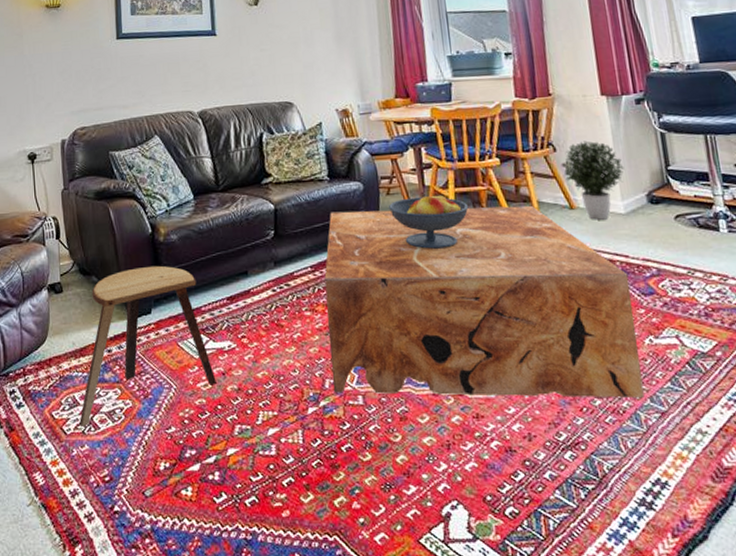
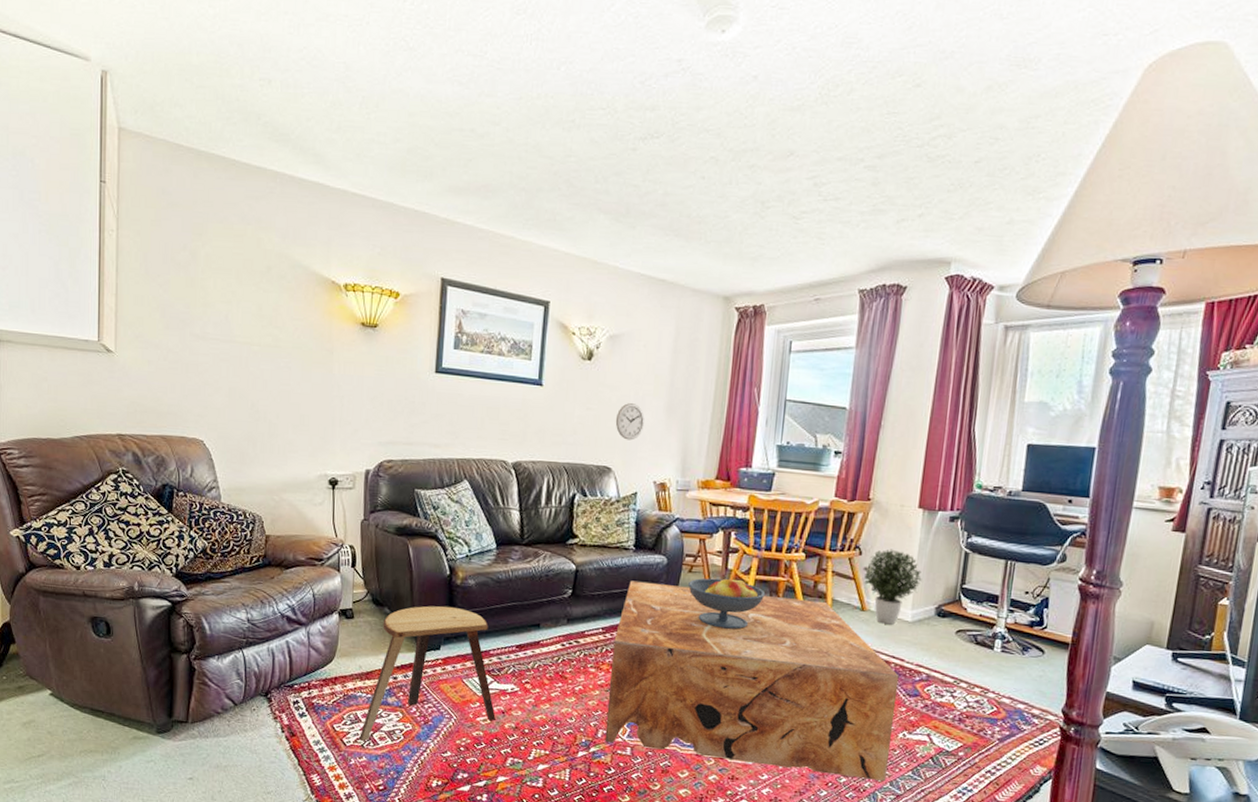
wall clock: none [289,38,318,74] -> present [615,403,645,441]

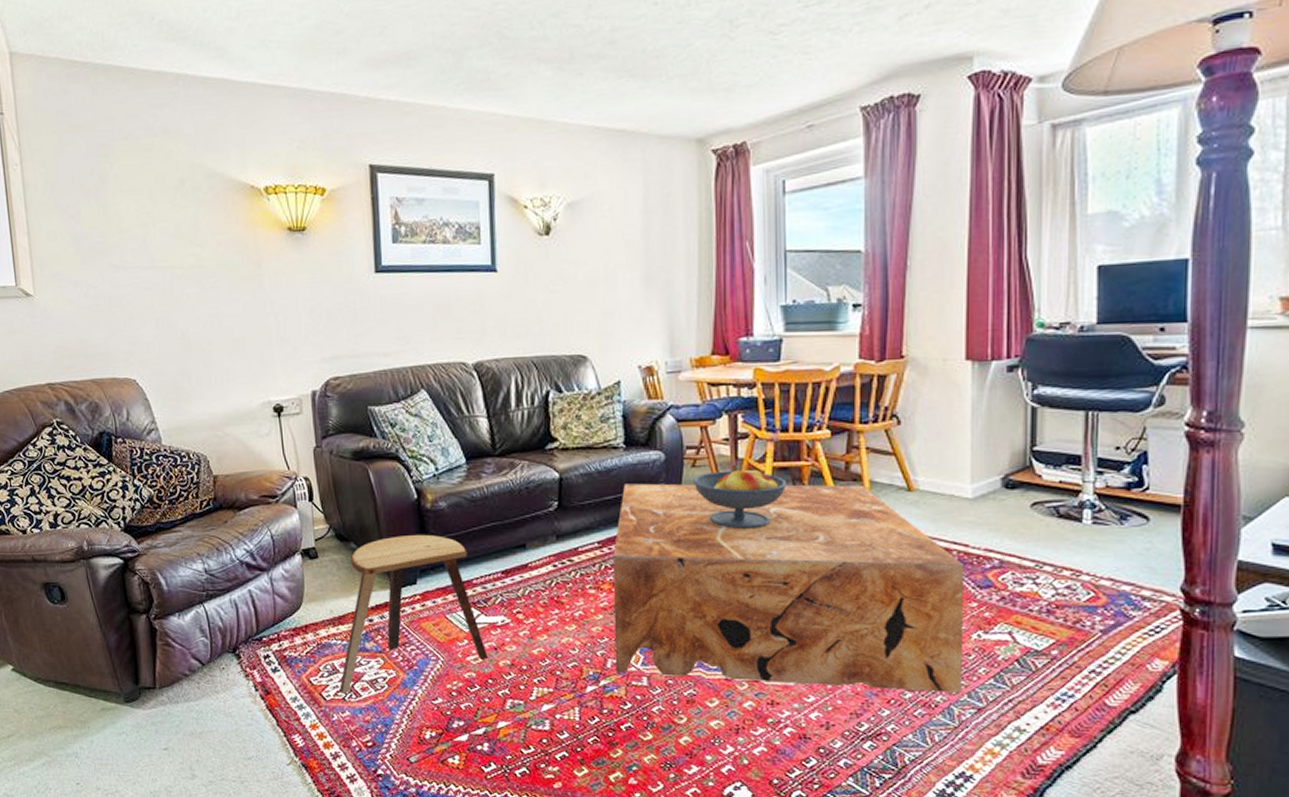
wall clock: present [615,403,645,441] -> none [585,278,620,322]
potted plant: present [862,549,922,625] -> none [904,413,980,504]

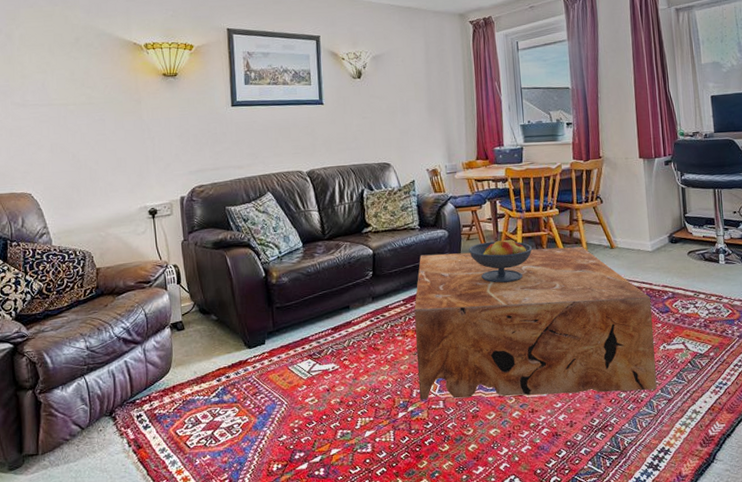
stool: present [339,534,488,695] -> none [201,304,322,442]

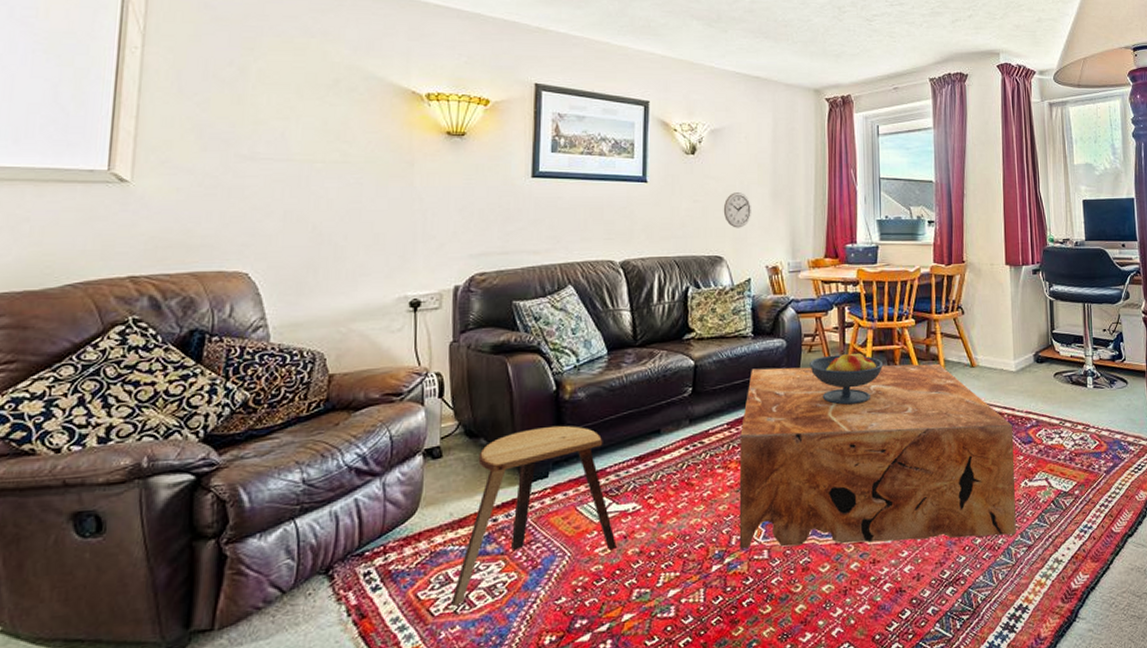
stool: none [201,304,322,442] -> present [451,425,617,607]
wall clock: none [387,108,412,139] -> present [723,192,752,228]

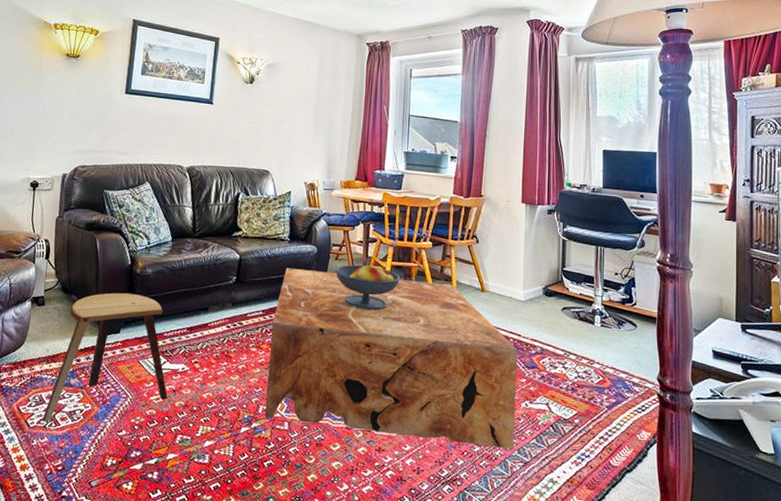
wall clock: present [723,192,752,228] -> none [272,118,297,148]

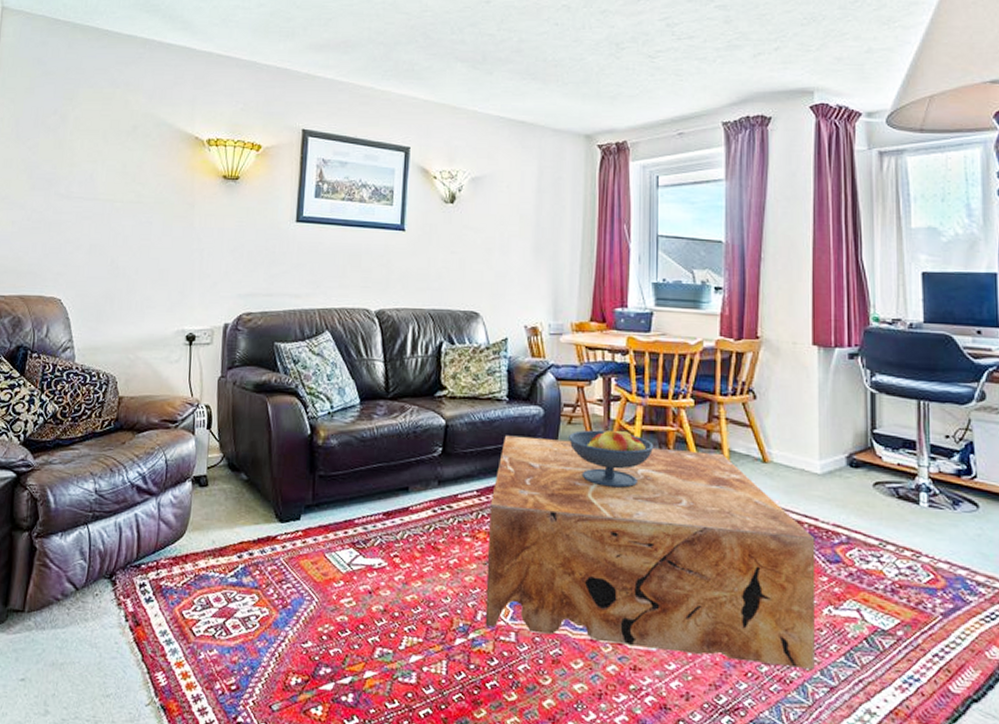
stool: present [42,292,167,423] -> none [210,469,362,631]

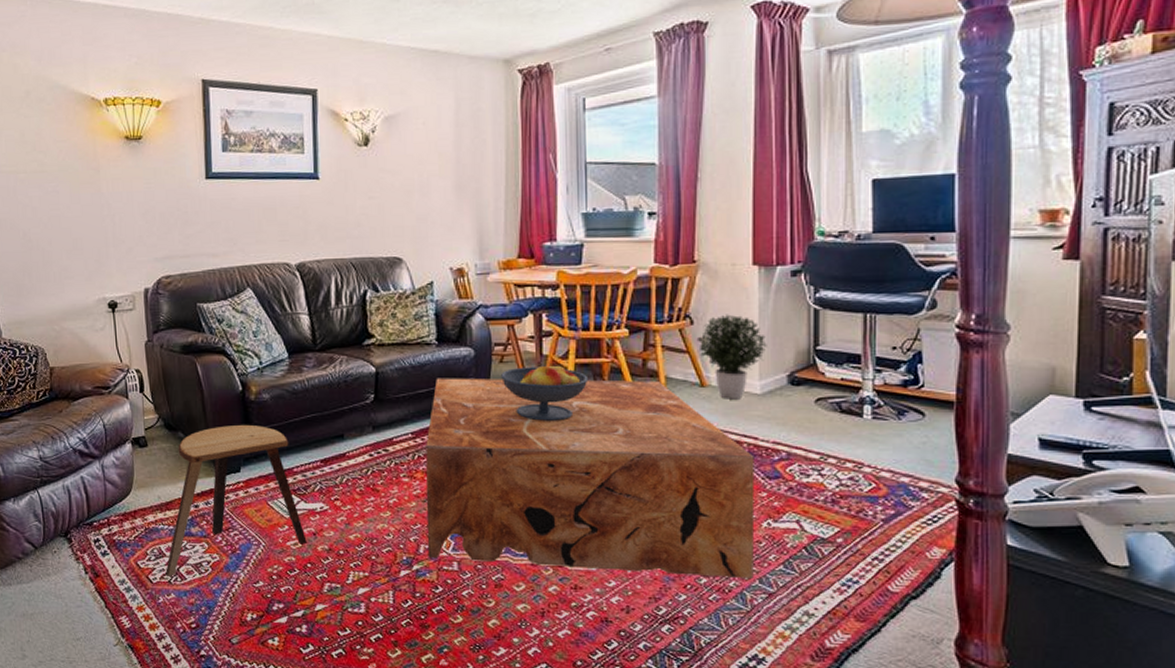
stool: none [210,469,362,631] -> present [165,424,307,578]
potted plant: none [759,391,827,478] -> present [696,314,767,399]

